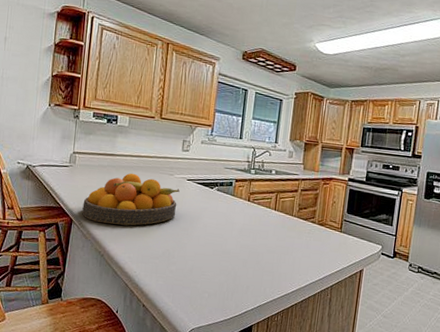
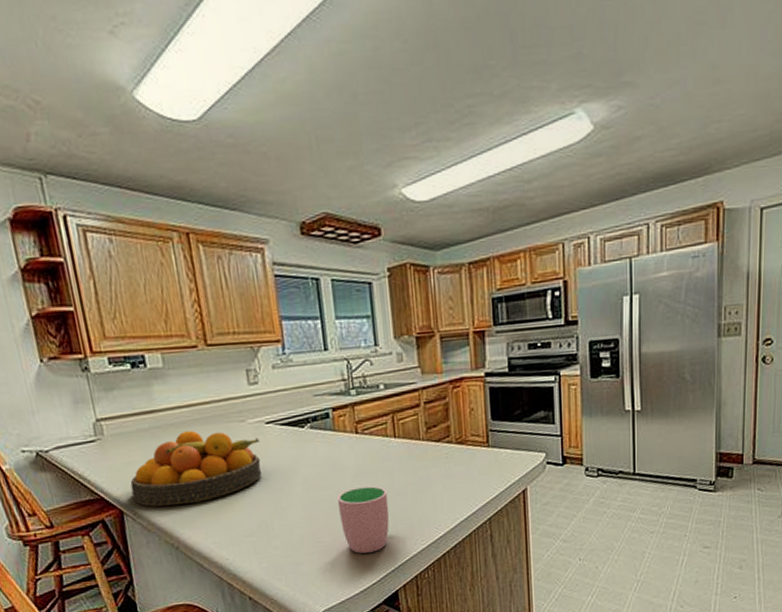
cup: none [222,240,261,292] -> present [338,486,390,554]

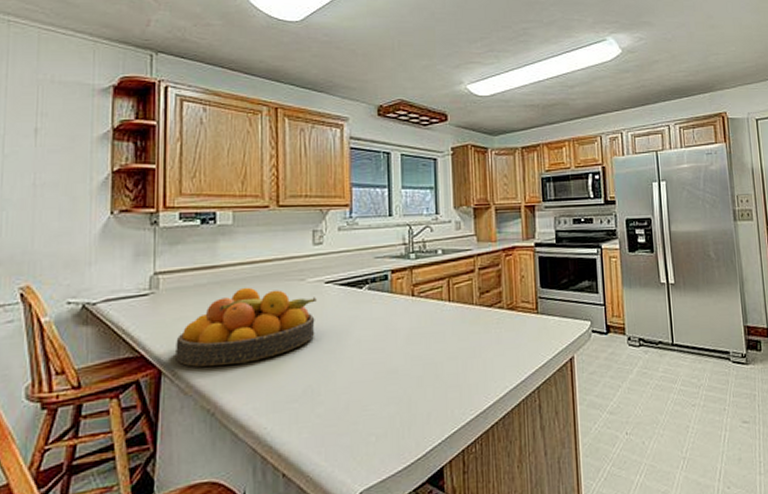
cup: present [338,486,390,554] -> none [389,350,440,424]

